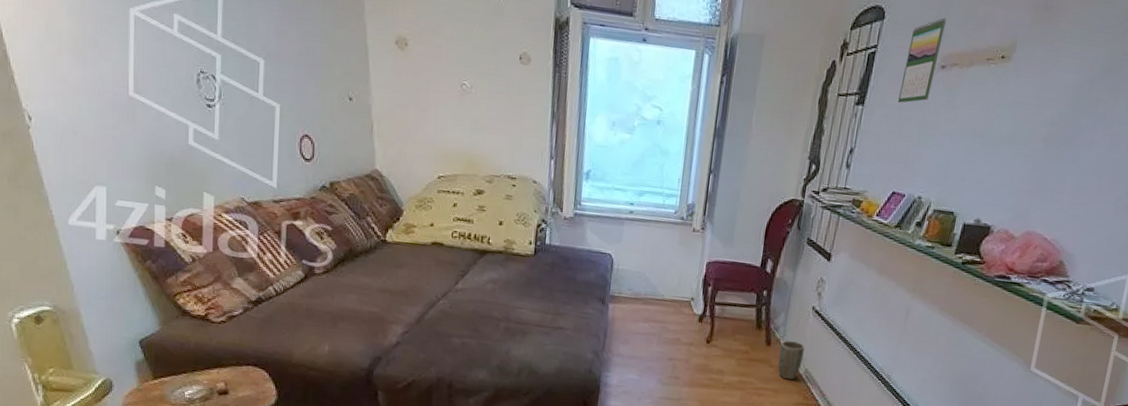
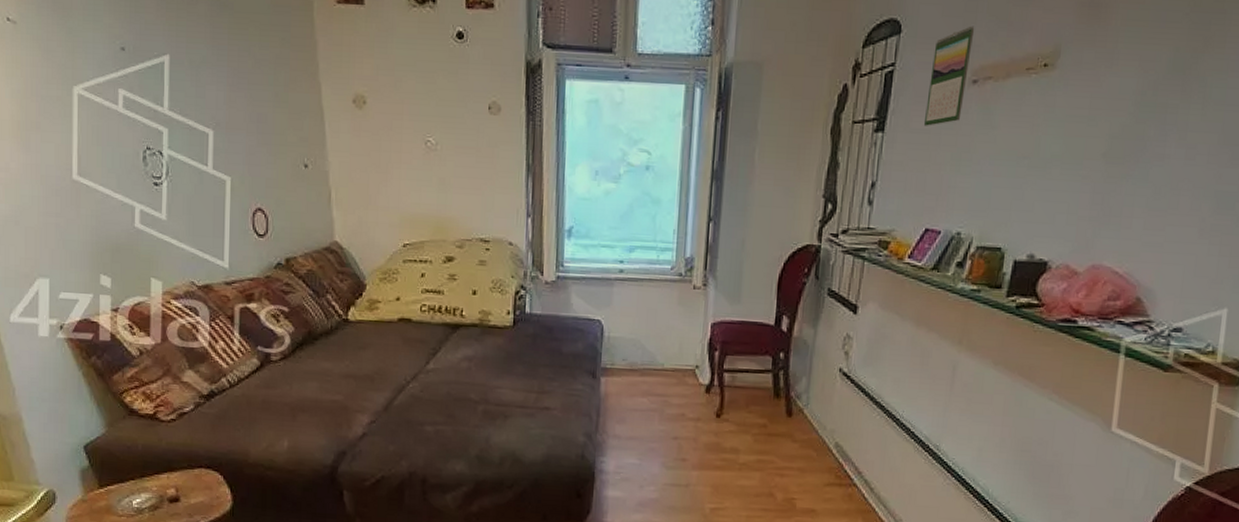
plant pot: present [777,341,805,380] -> none [802,410,833,456]

